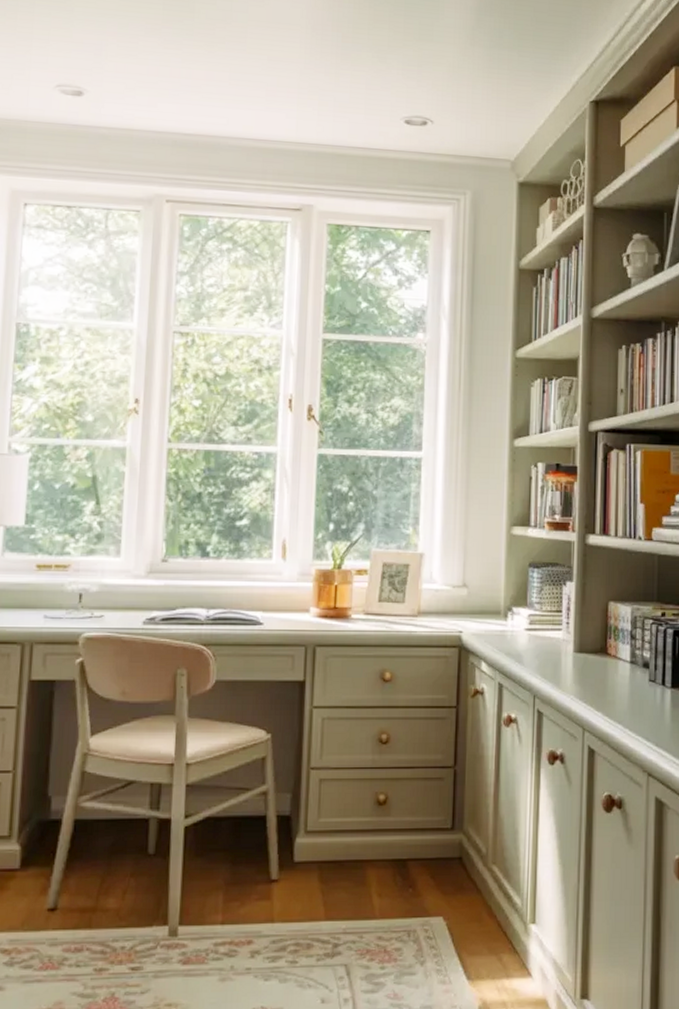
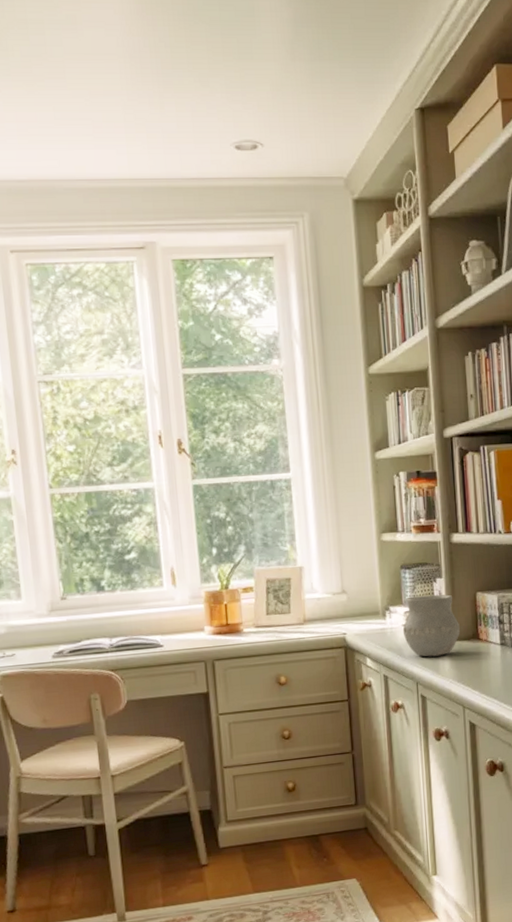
ceramic pot: none [524,598,587,668] -> present [402,594,460,657]

